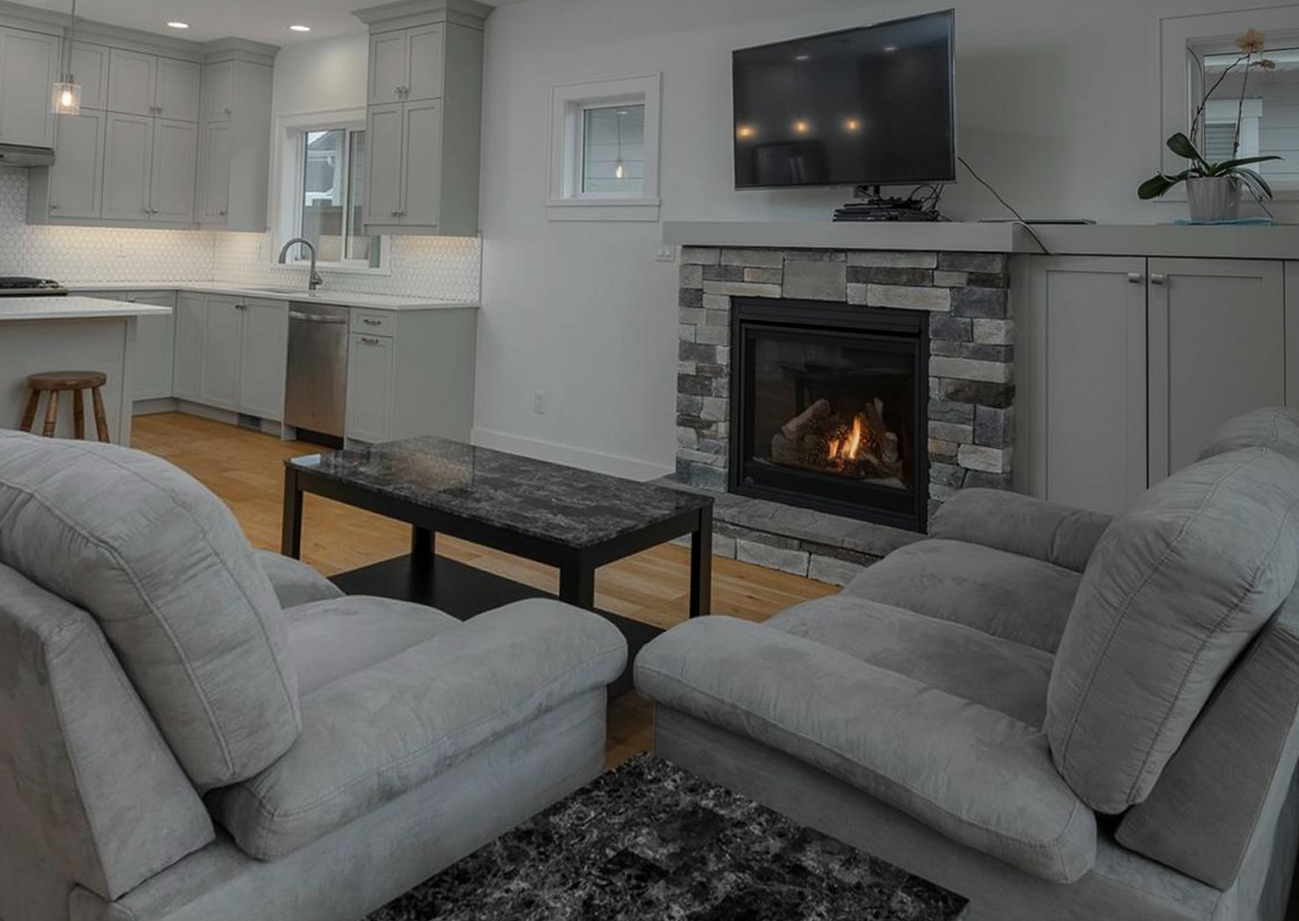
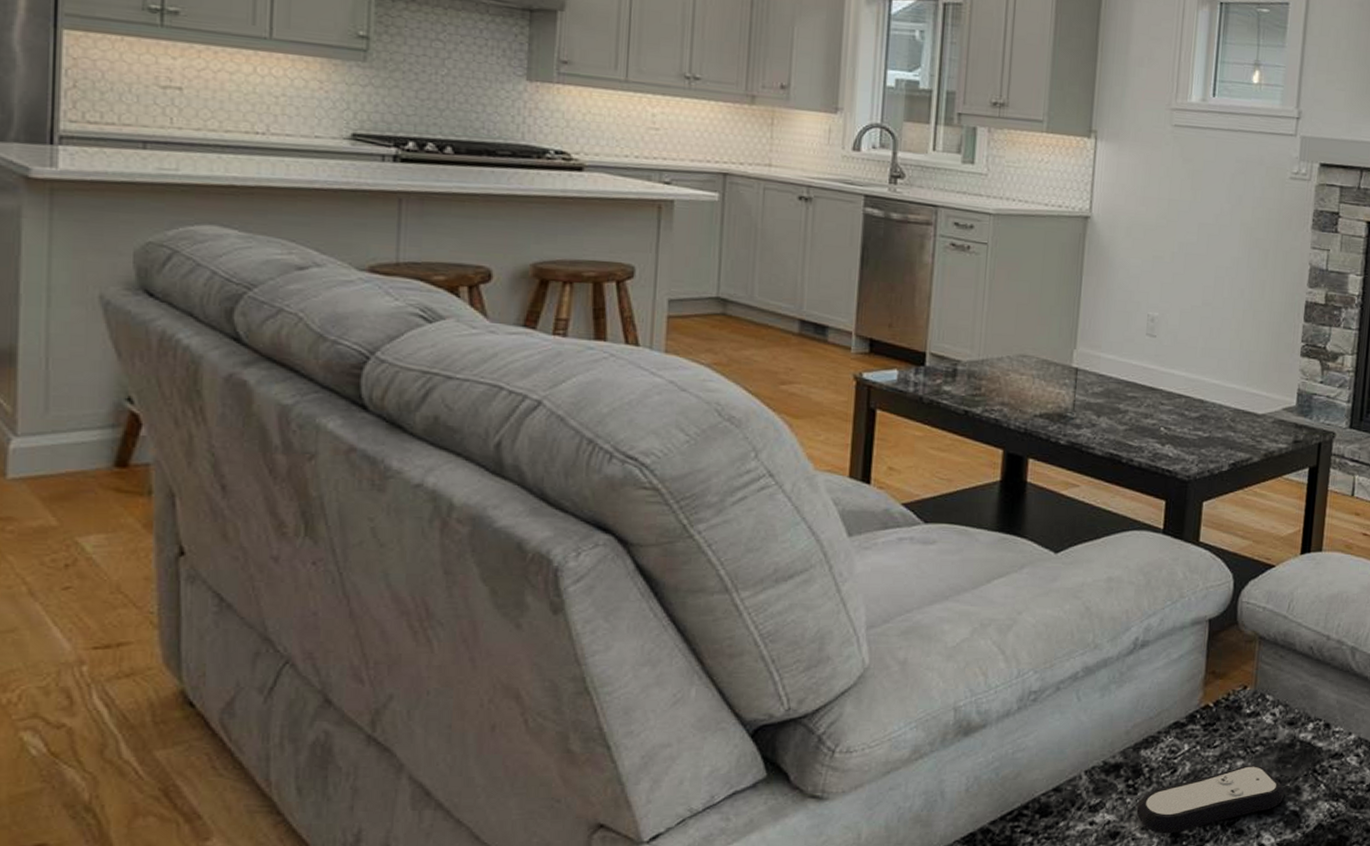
remote control: none [549,833,691,904] -> present [1136,765,1285,834]

